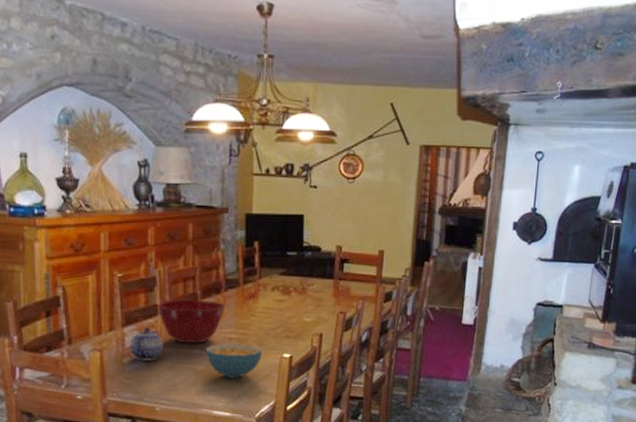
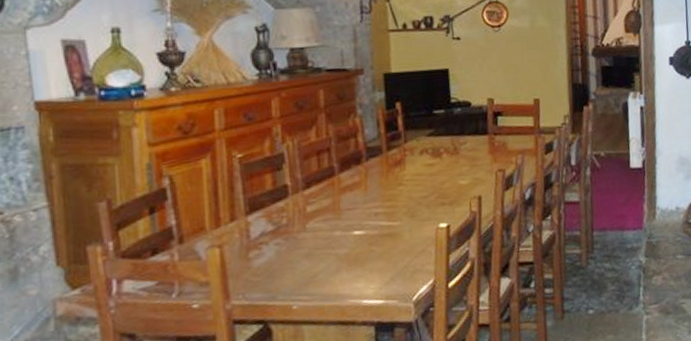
teapot: present [129,327,163,361] -> none [256,211,298,253]
mixing bowl: present [157,299,226,344] -> none [287,172,369,227]
cereal bowl: present [205,344,263,378] -> none [348,218,416,260]

